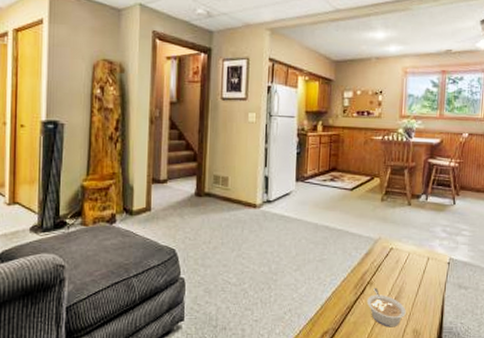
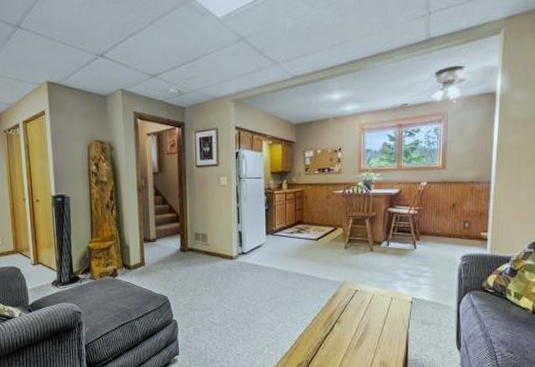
legume: present [366,288,406,327] -> none [336,326,373,360]

